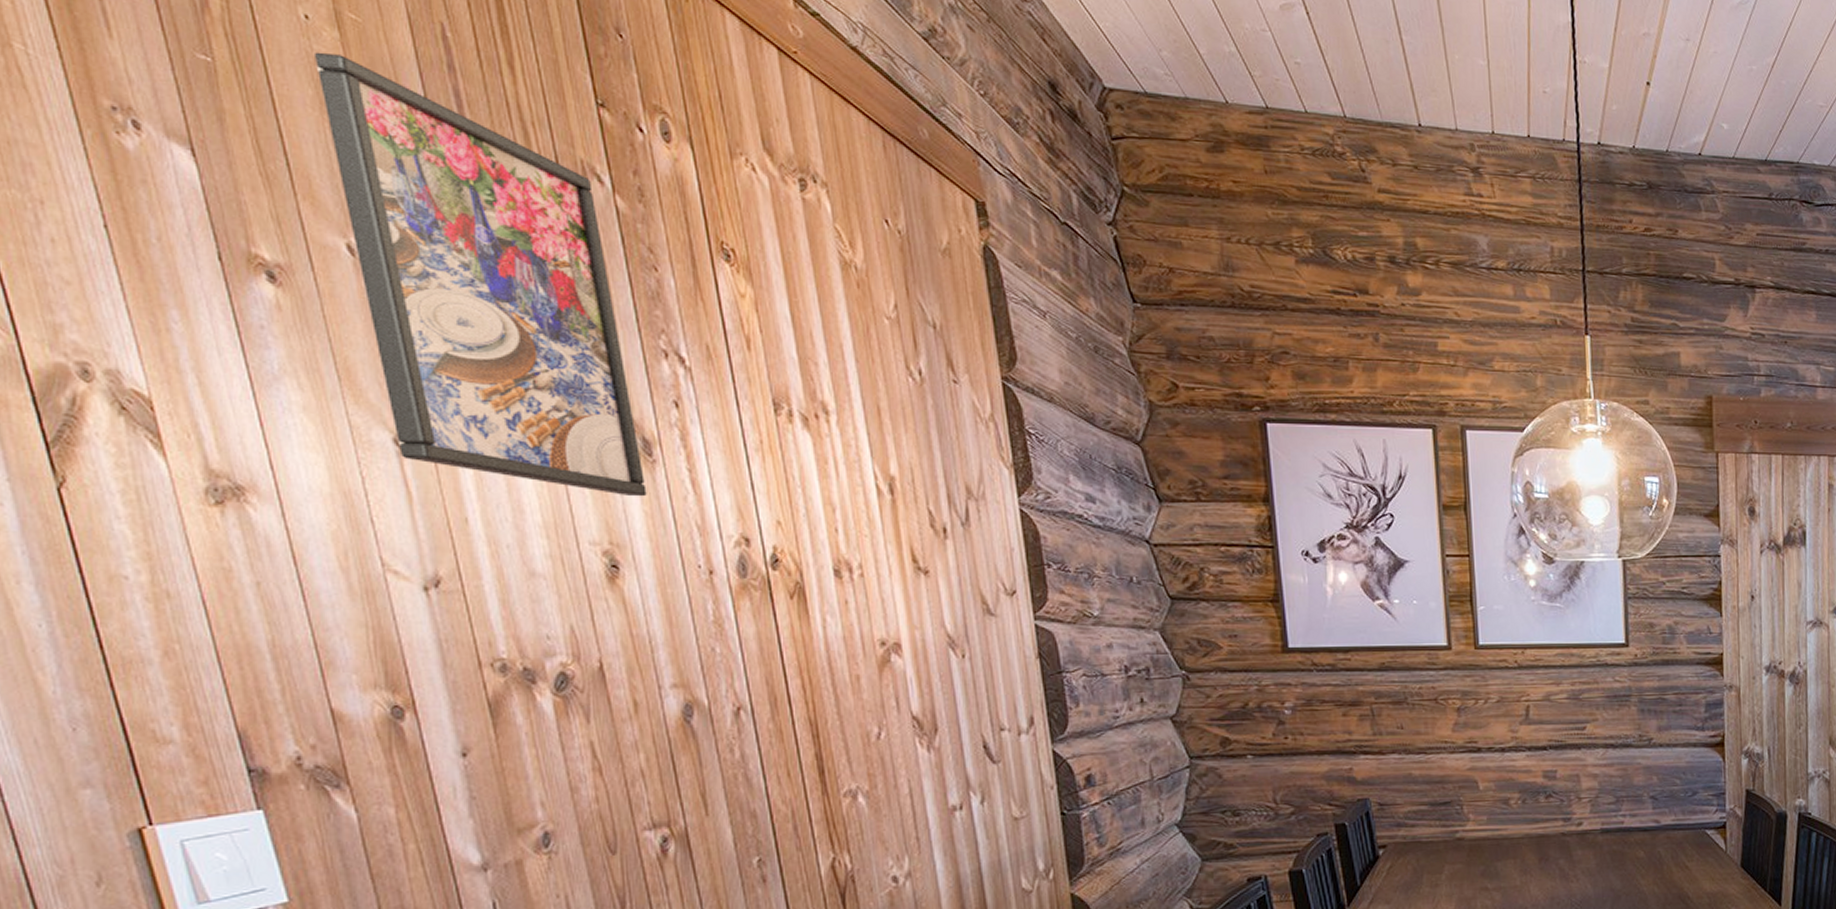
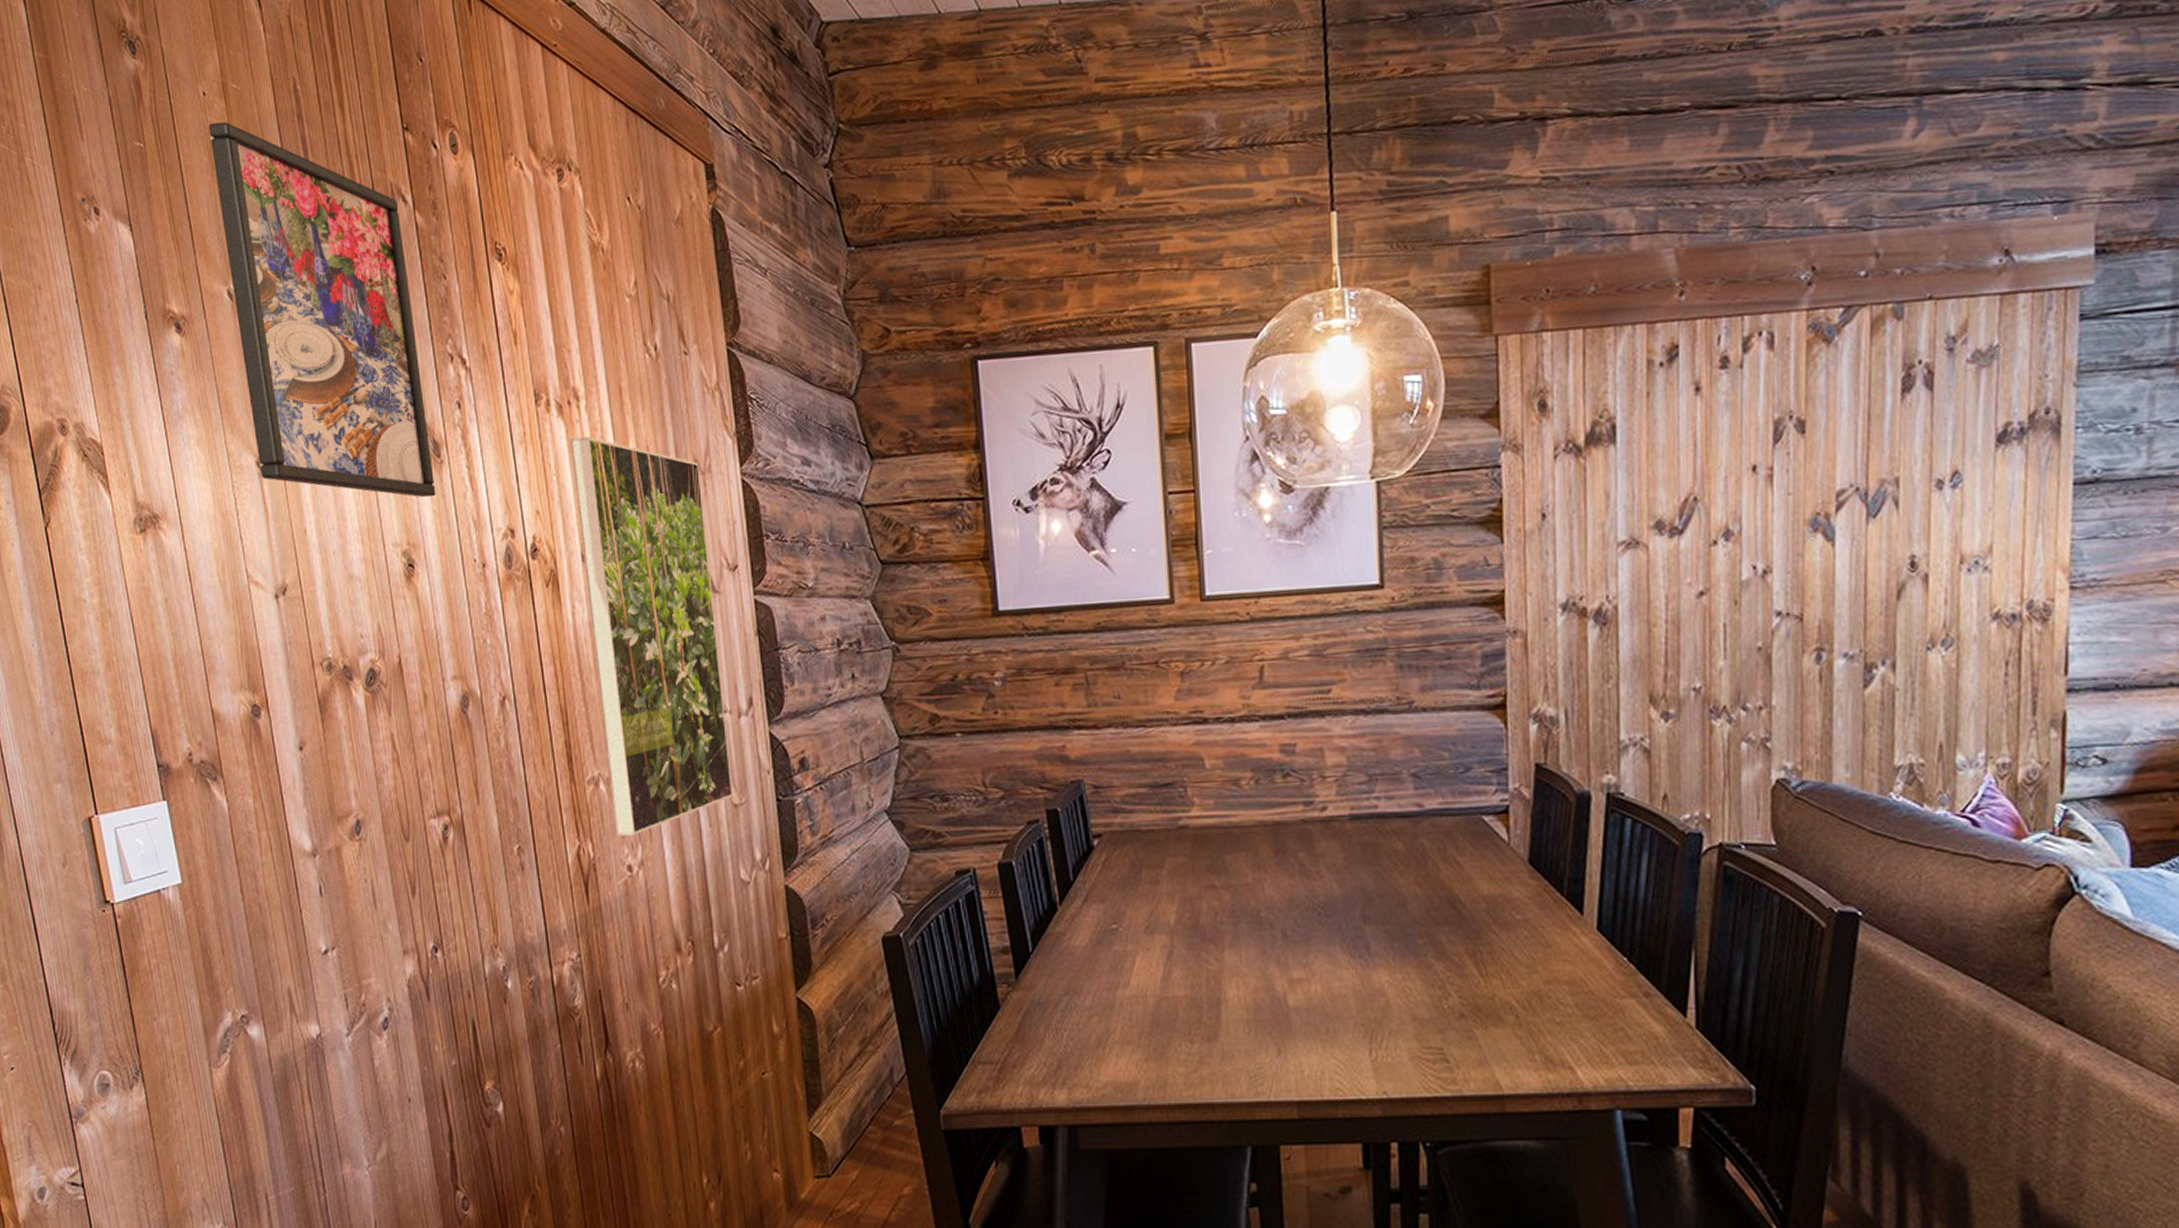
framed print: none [817,452,1012,848] -> present [569,436,733,836]

